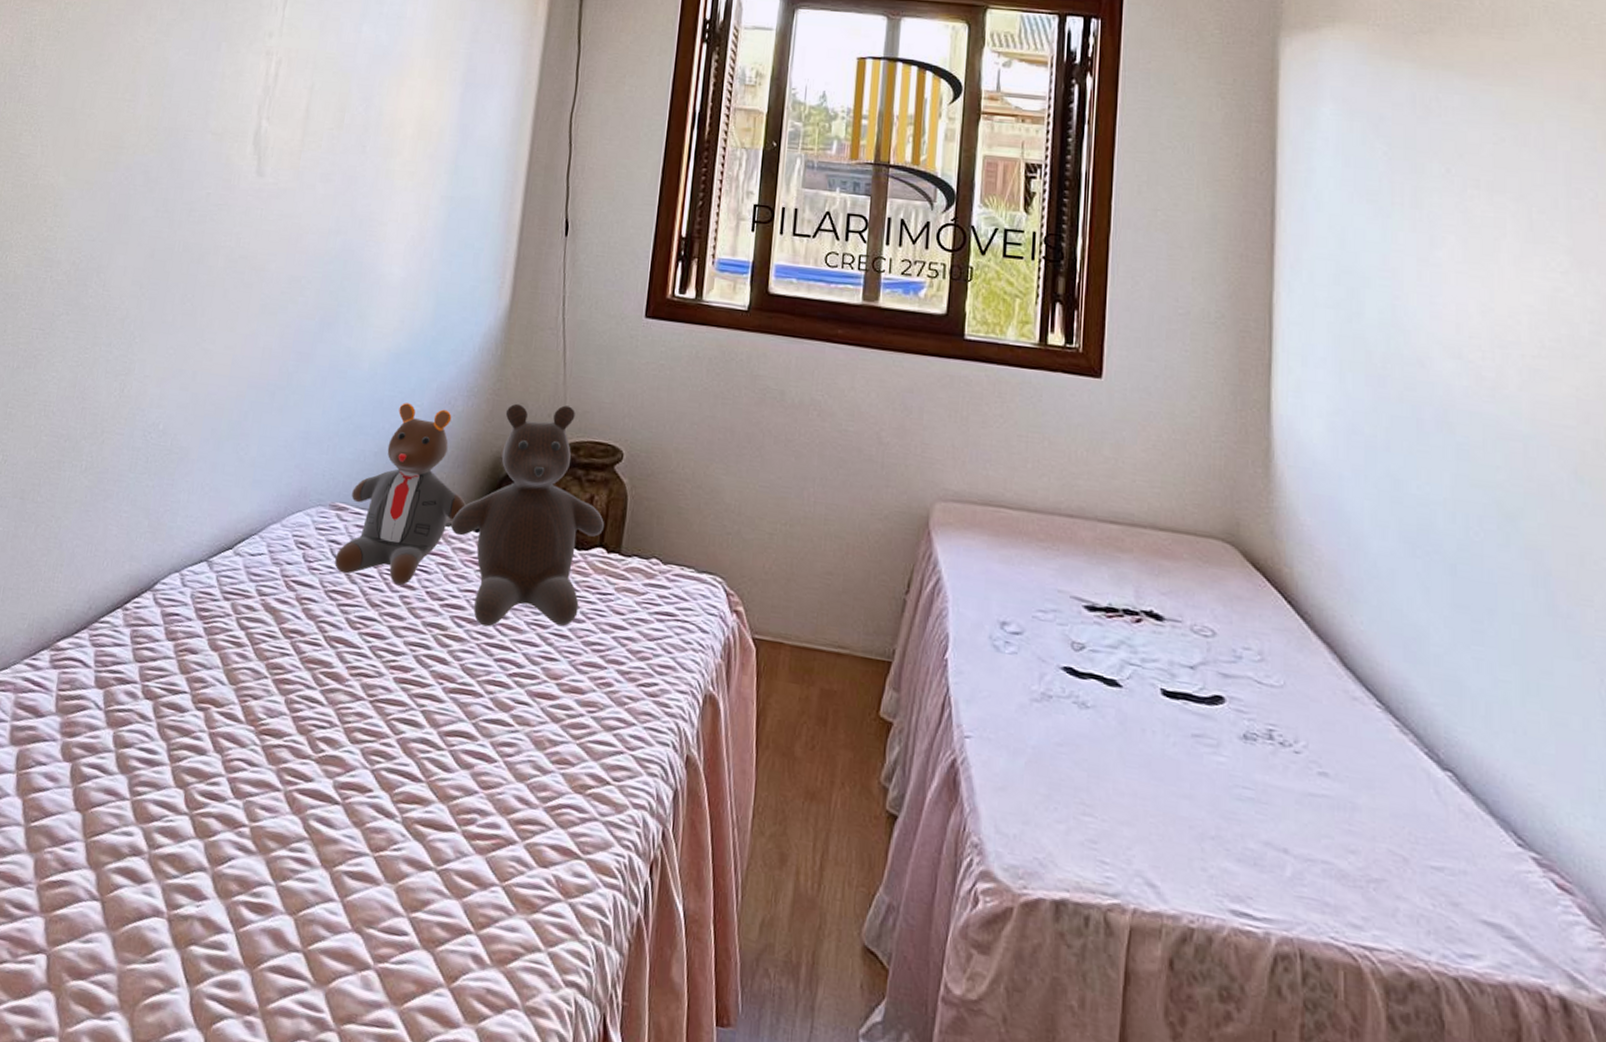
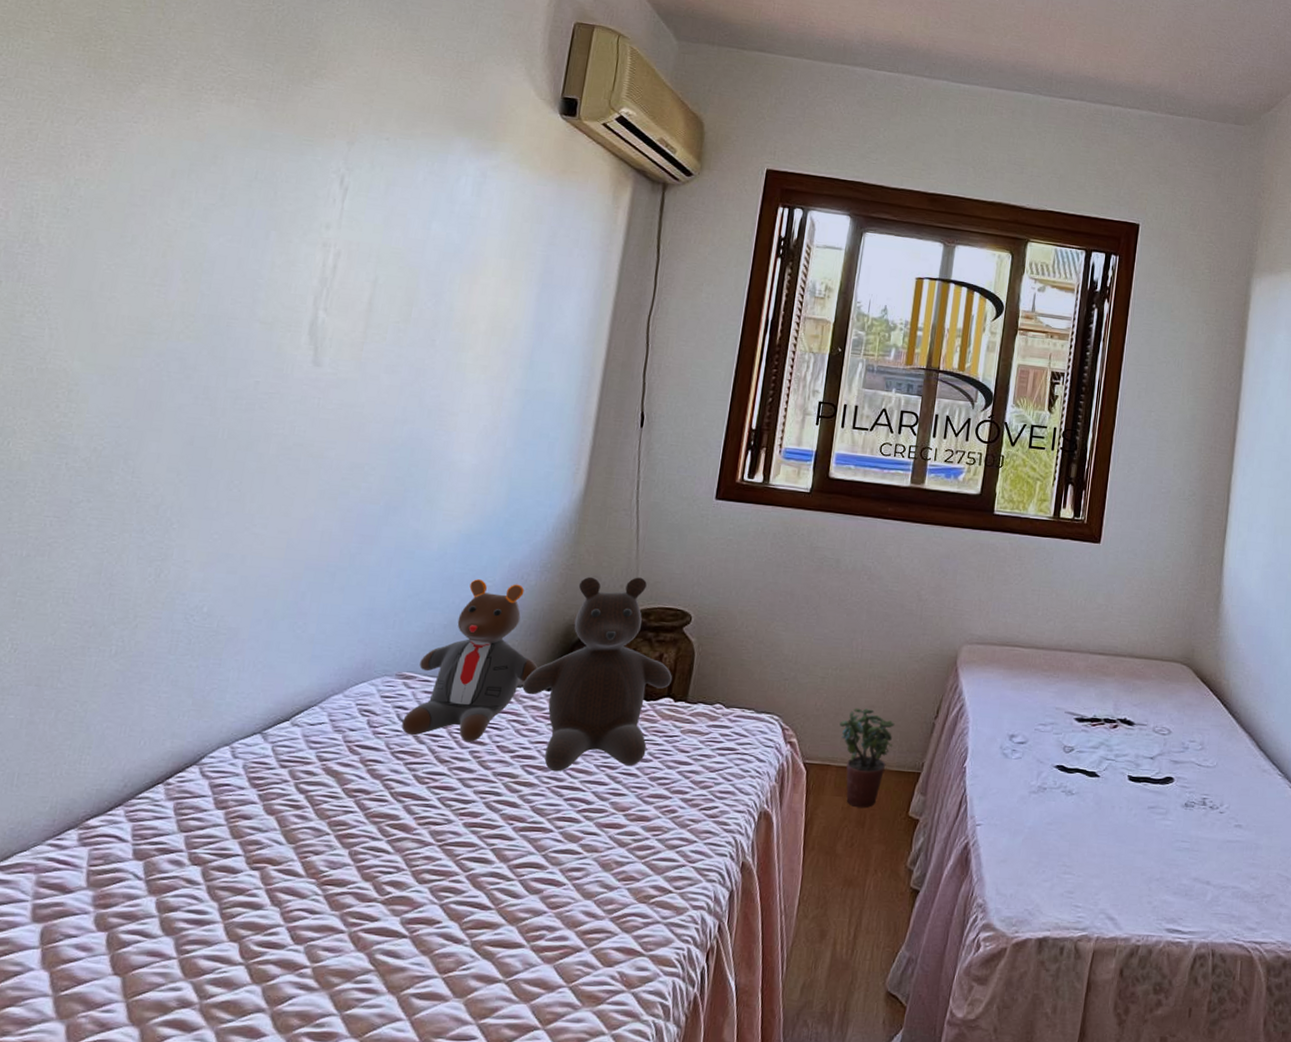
potted plant: none [792,574,858,702] -> present [839,708,895,808]

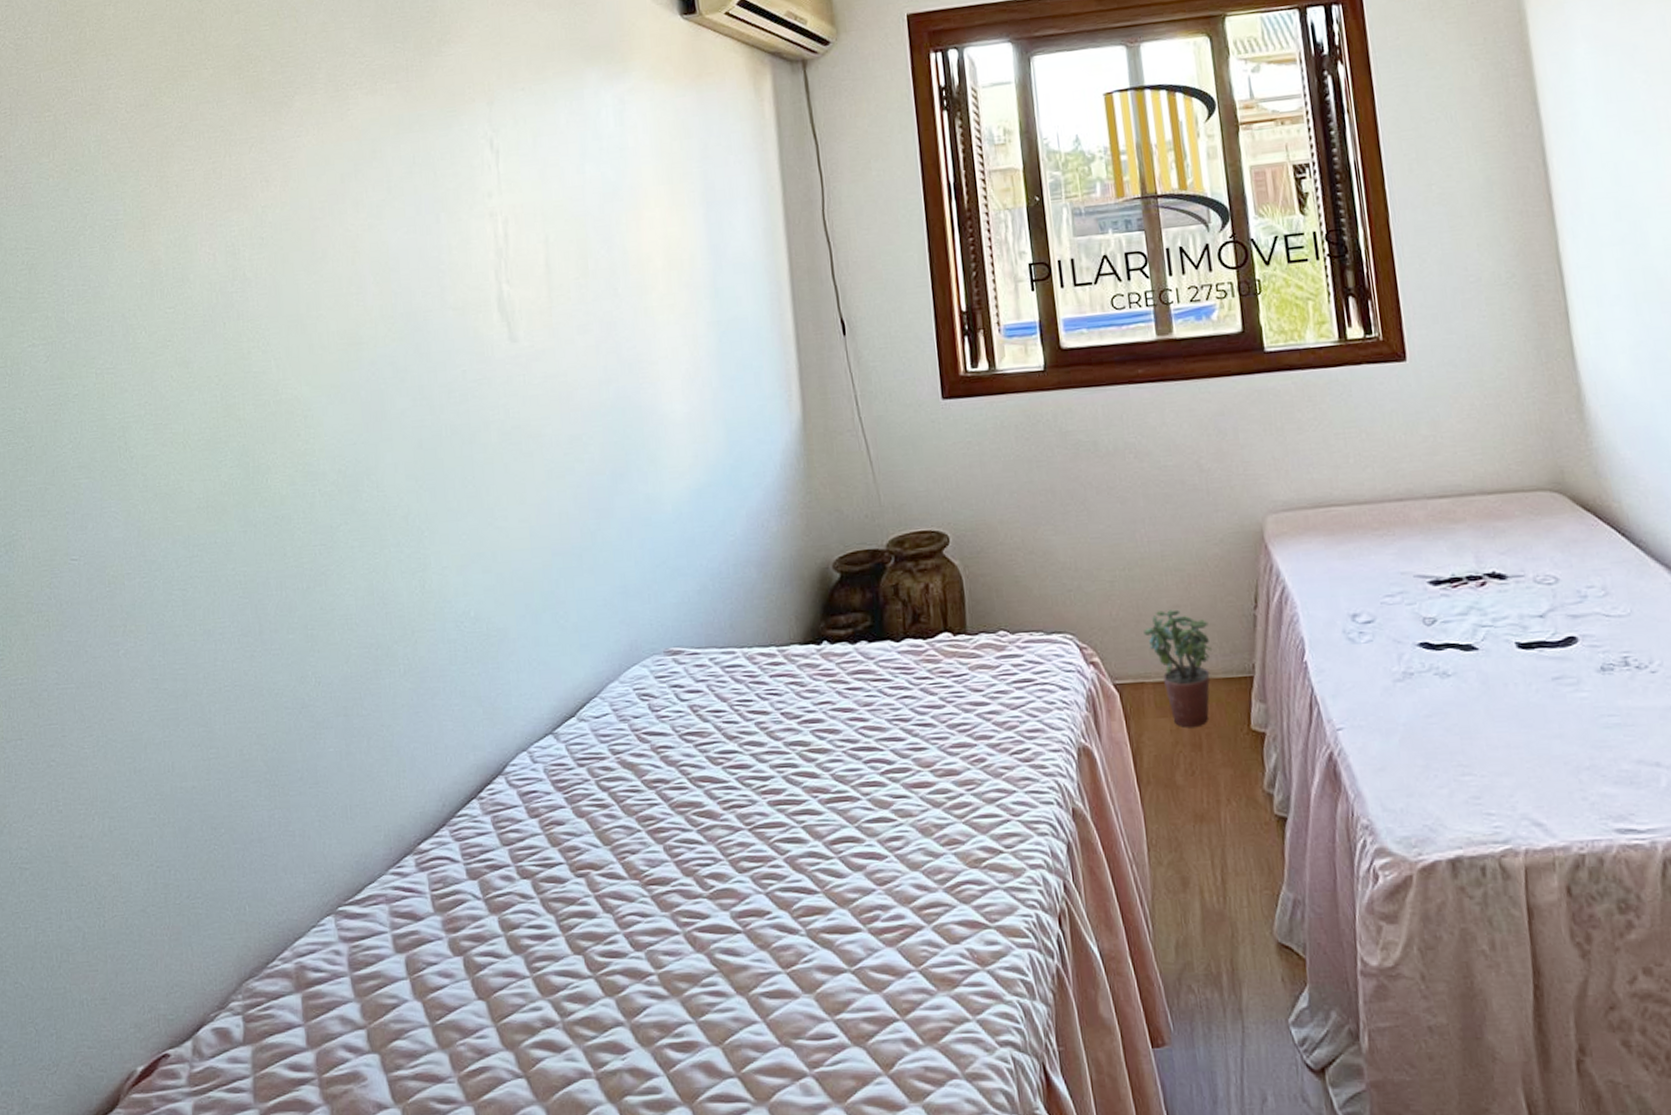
teddy bear: present [401,579,539,742] -> none [682,533,803,715]
teddy bear: present [522,576,673,772] -> none [791,502,946,733]

